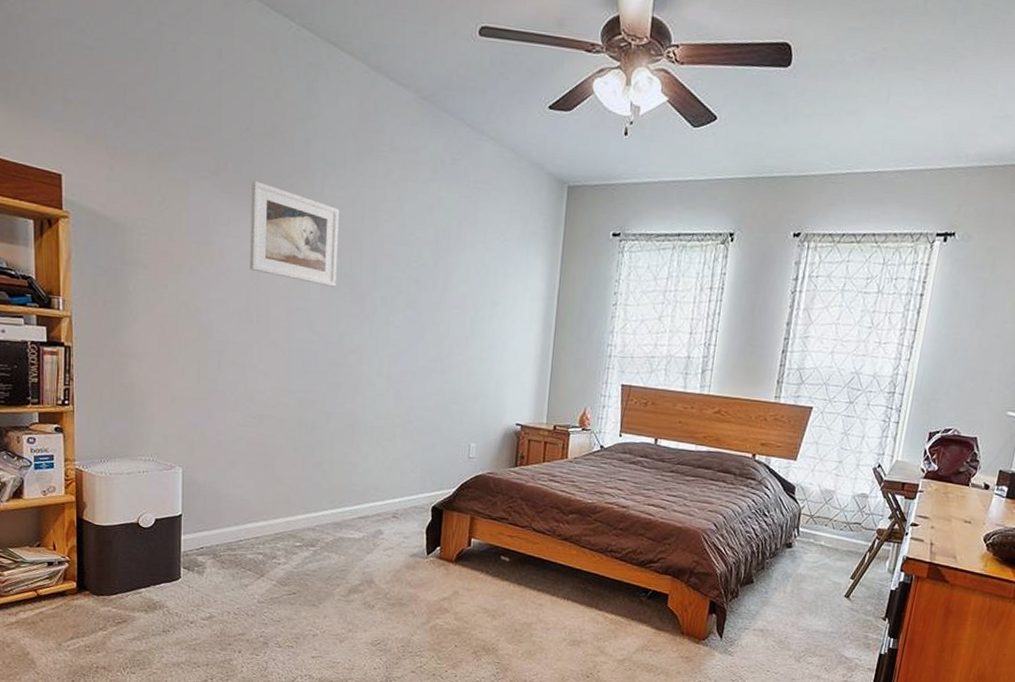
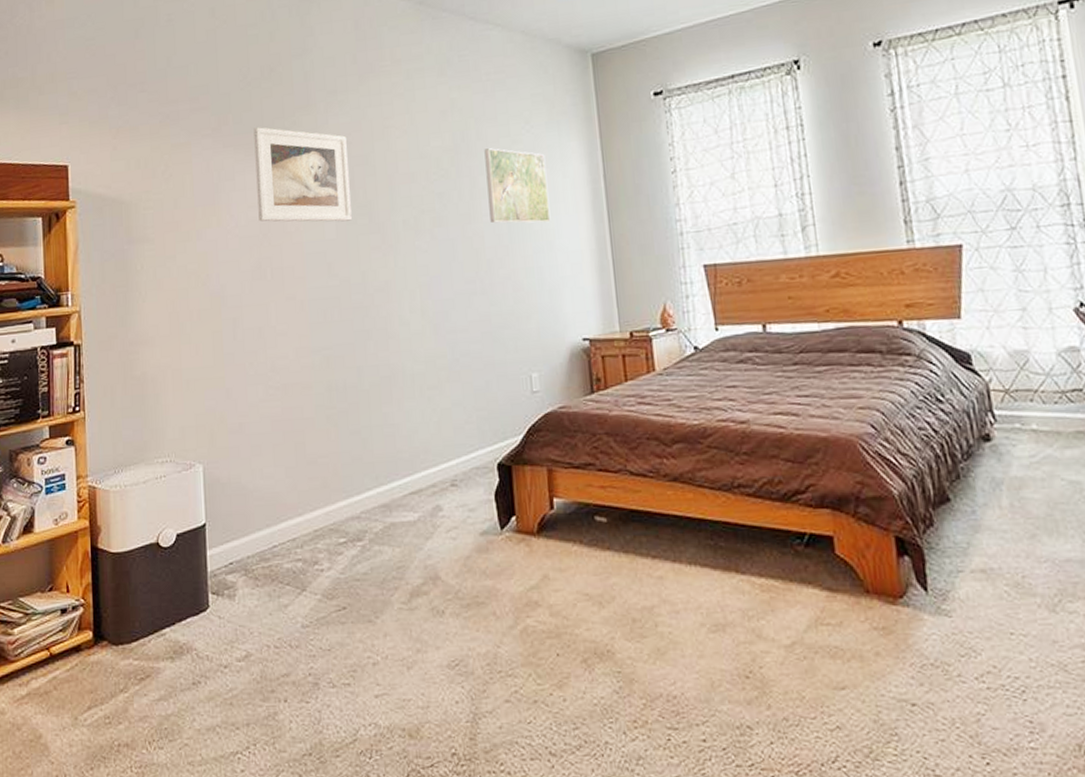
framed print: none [457,249,513,325] -> present [484,148,551,223]

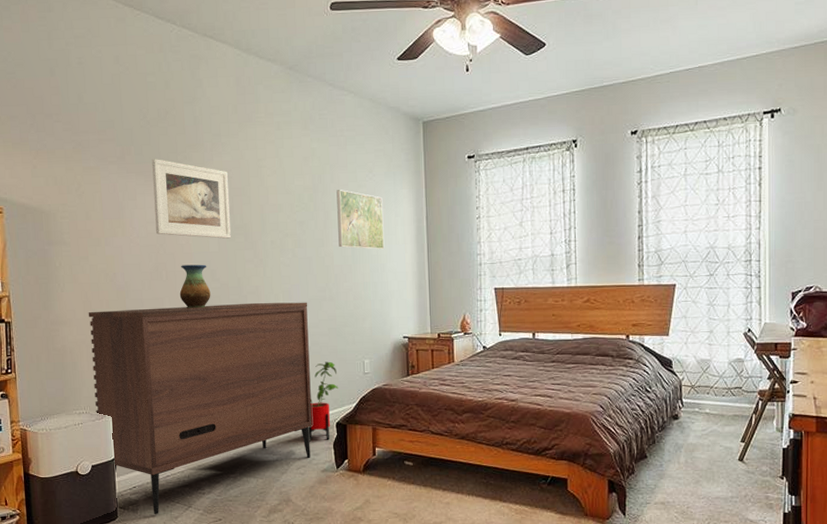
dresser: none [175,298,465,602] -> present [88,302,313,514]
vase: none [288,256,328,315] -> present [179,264,211,308]
house plant: none [459,377,498,492] -> present [308,361,338,442]

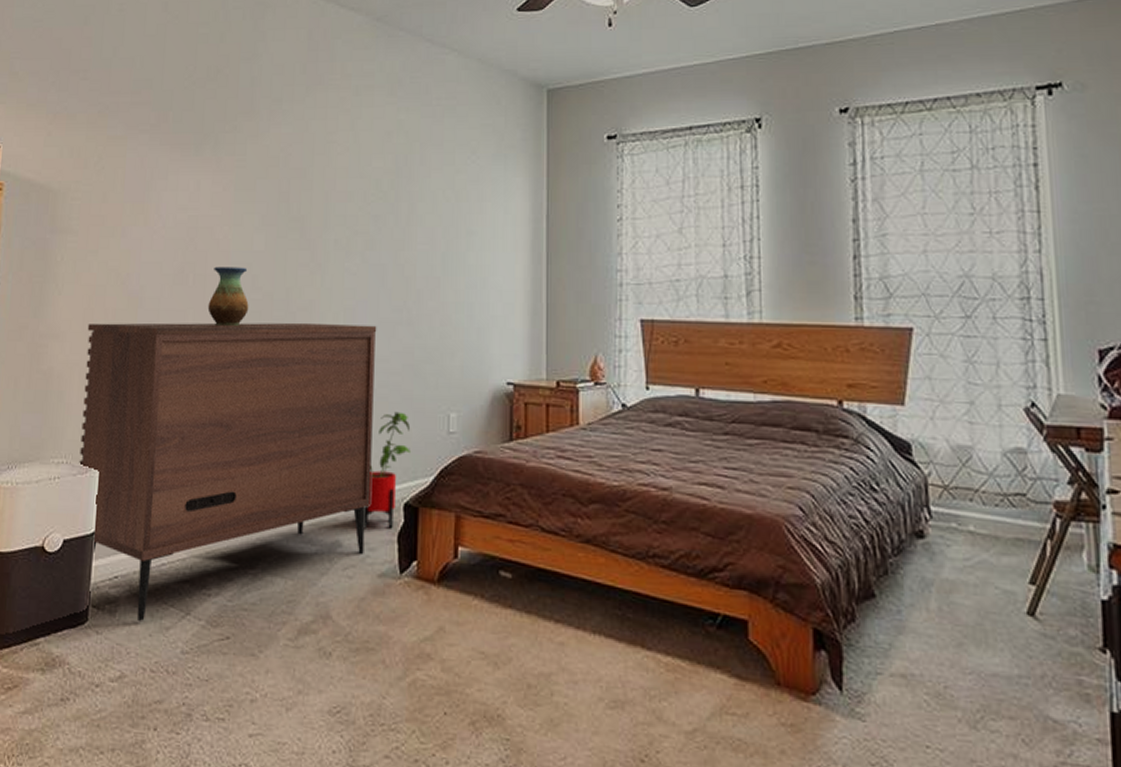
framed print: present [152,159,231,239] -> none [187,128,286,234]
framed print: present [336,190,385,250] -> none [425,175,488,258]

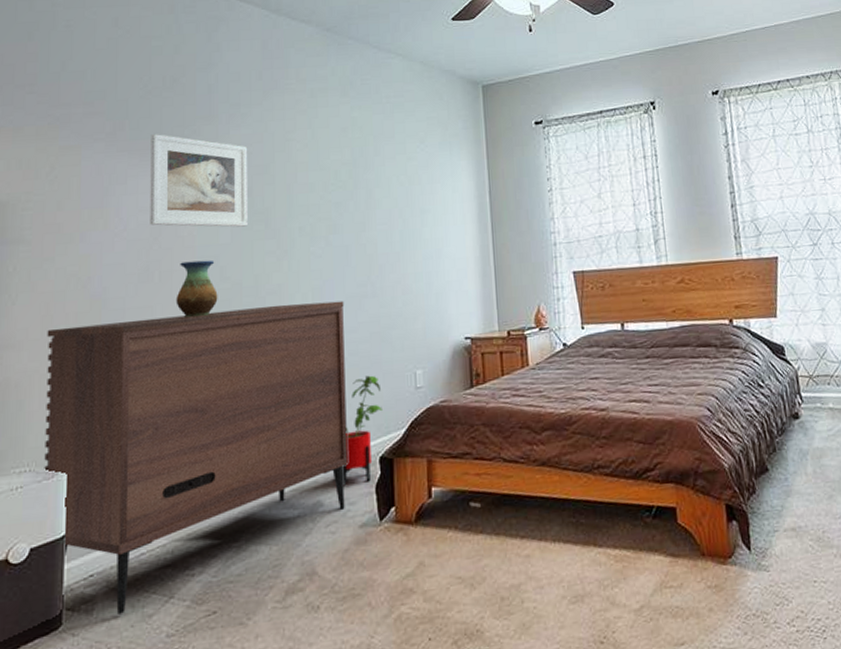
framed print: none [187,128,286,234] -> present [150,134,248,227]

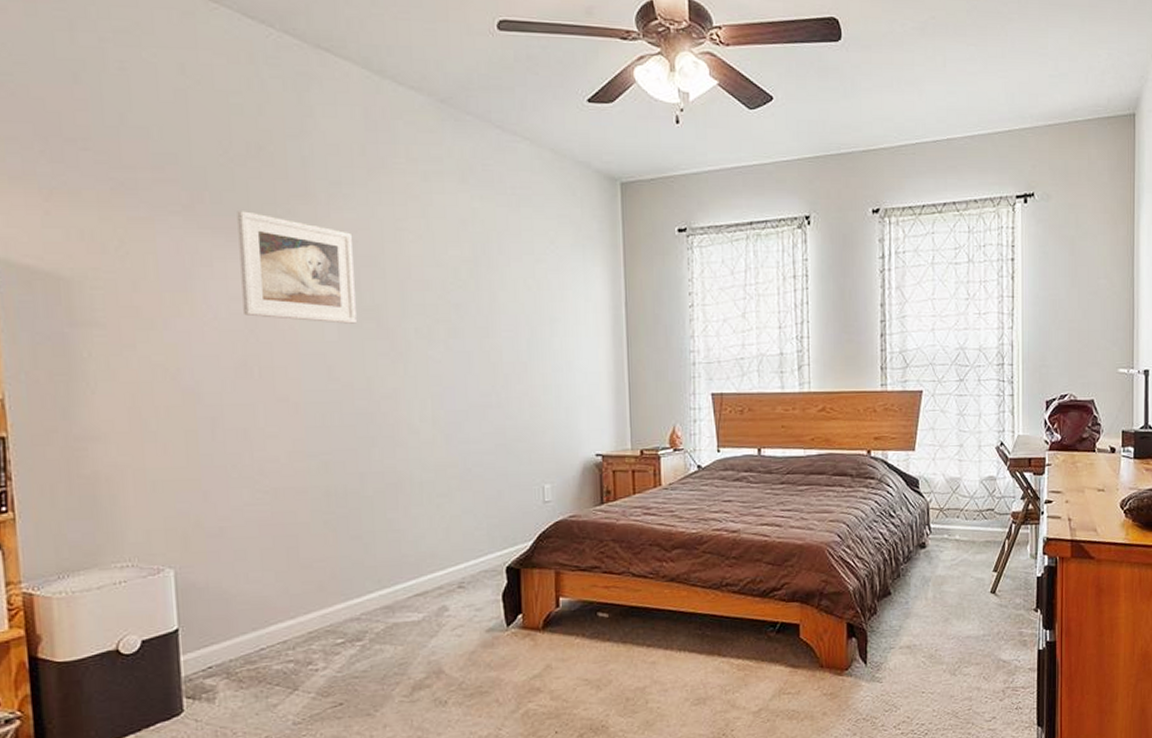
dresser: present [44,301,348,614] -> none [135,410,473,703]
vase: present [176,260,218,317] -> none [279,358,327,417]
house plant: present [342,375,382,486] -> none [467,487,509,593]

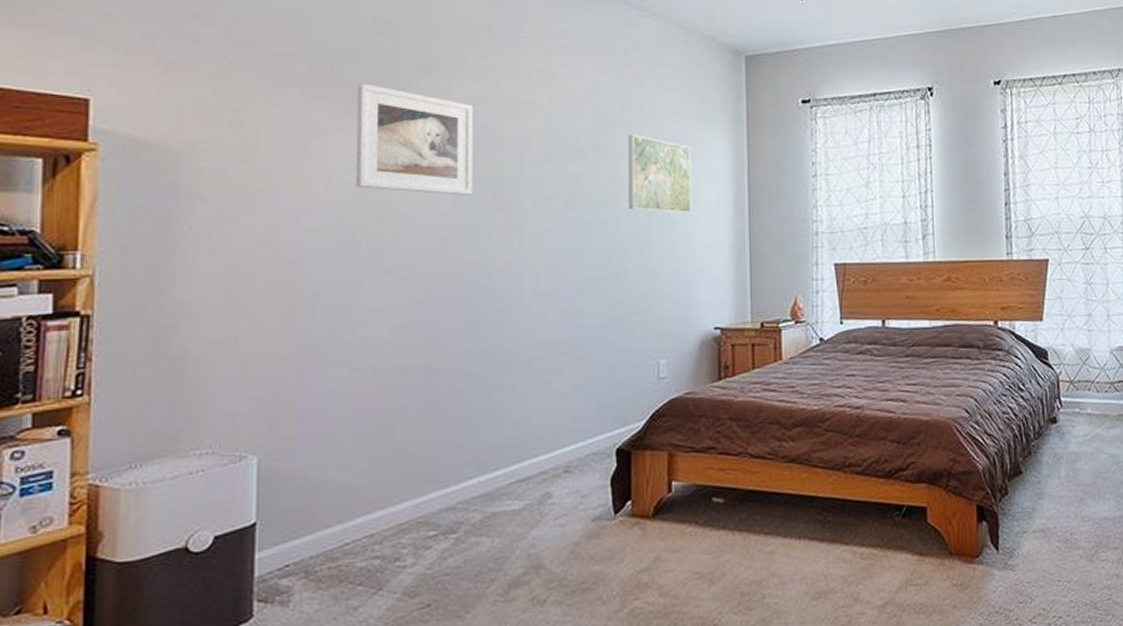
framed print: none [506,264,571,343] -> present [628,135,692,214]

